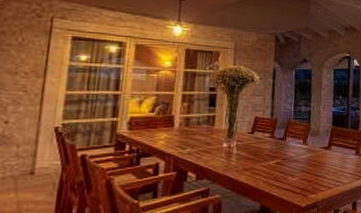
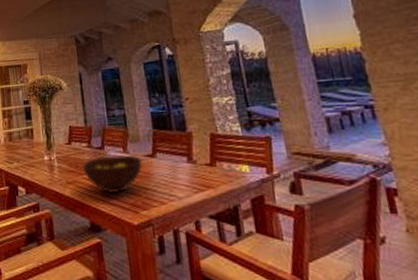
fruit bowl: none [262,146,318,180] -> present [82,155,143,194]

